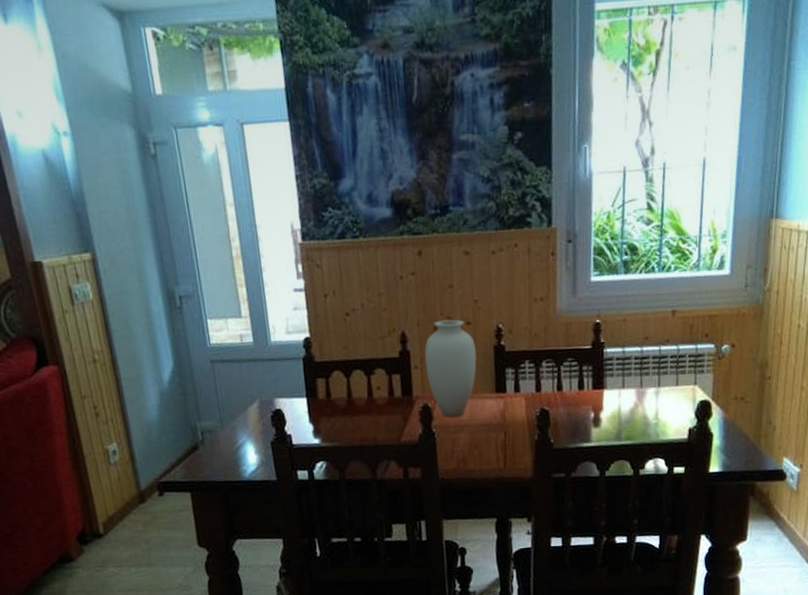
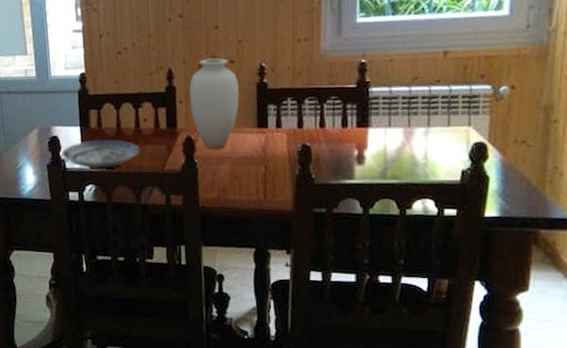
plate: none [287,410,374,444] -> present [62,139,140,169]

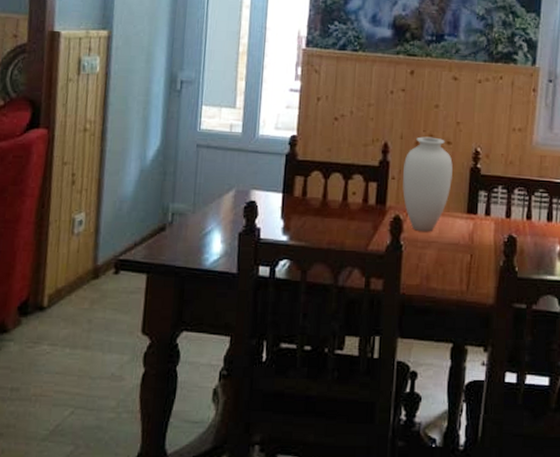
plate: present [62,139,140,169] -> none [257,209,345,243]

